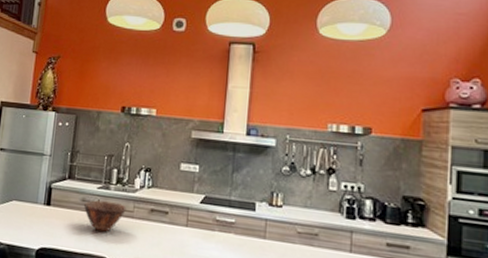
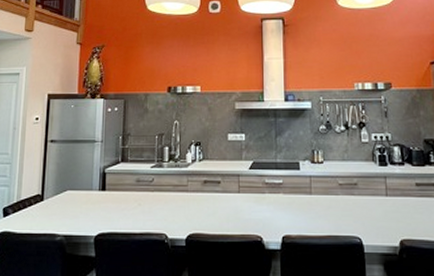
bowl: present [84,200,127,232] -> none [139,178,180,209]

